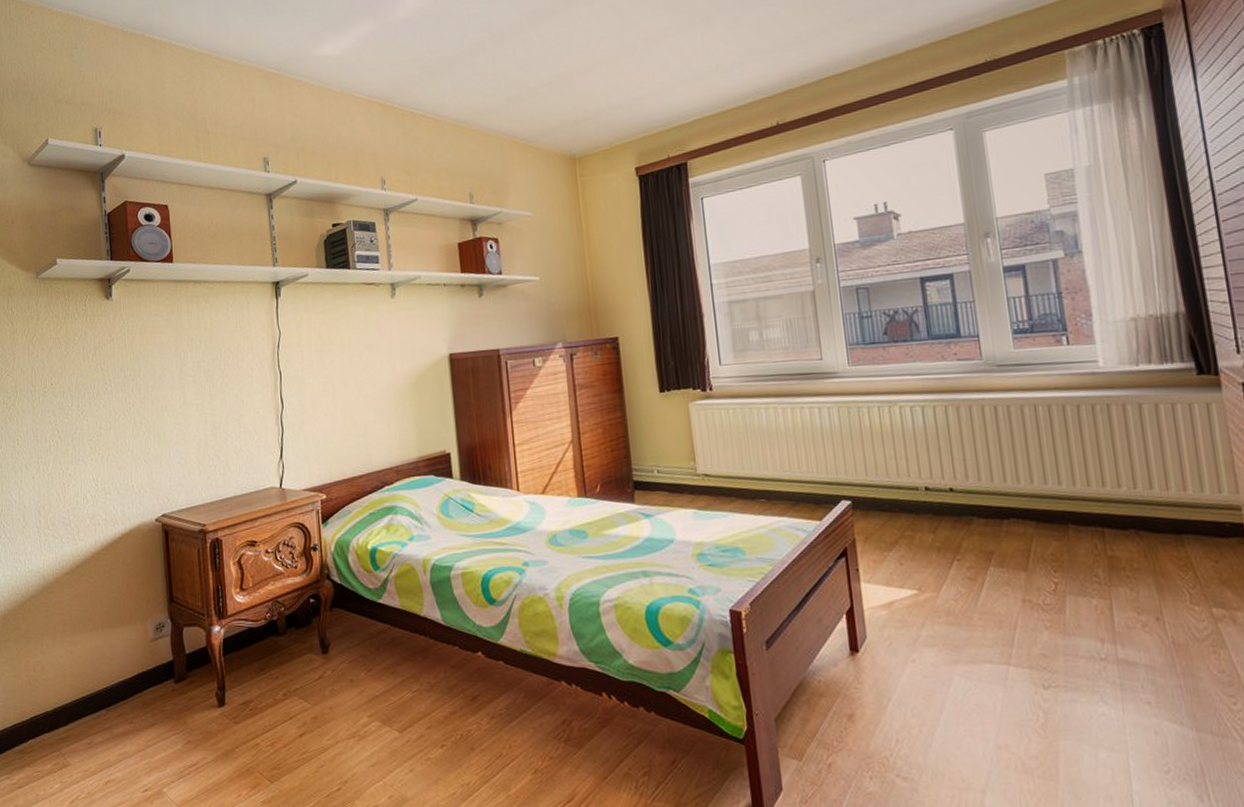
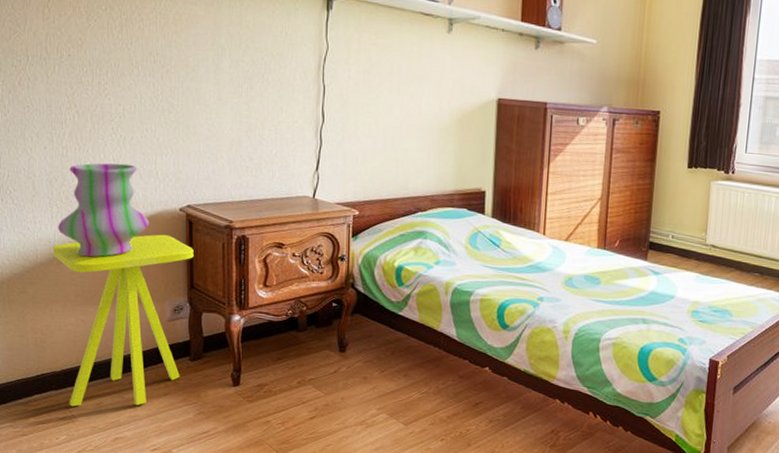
side table: none [41,548,172,749] -> present [52,234,194,407]
vase: none [46,481,129,583] -> present [58,163,150,257]

